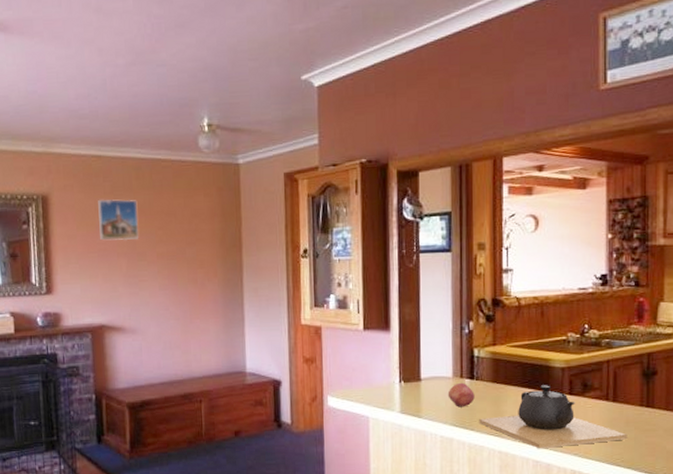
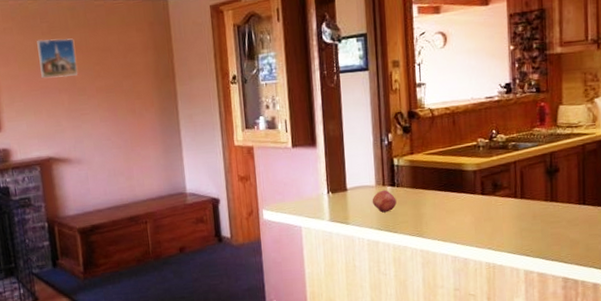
teapot: present [479,385,628,449] -> none [401,187,535,246]

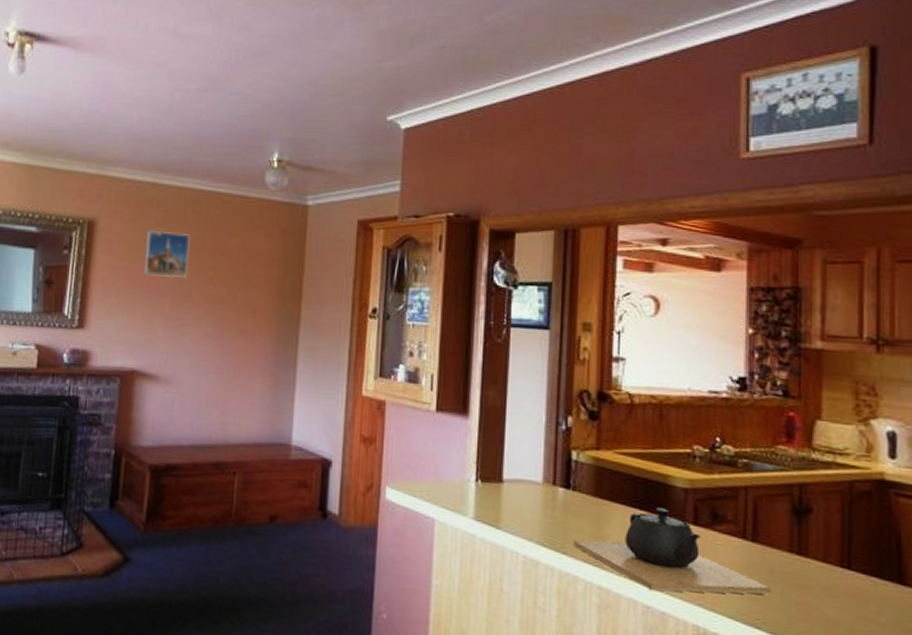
fruit: present [372,189,397,213] -> none [535,490,570,523]
teapot: none [401,187,535,246] -> present [574,507,771,595]

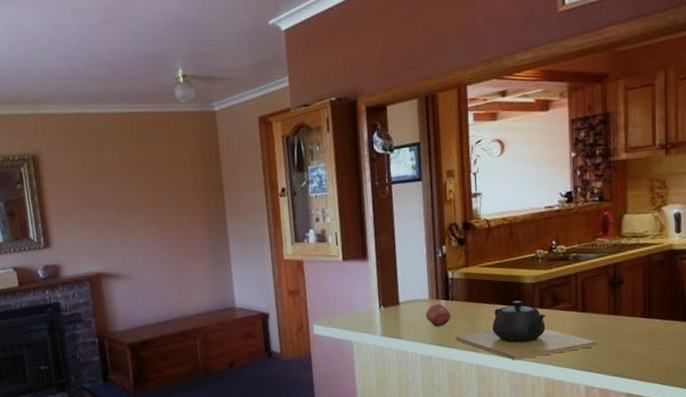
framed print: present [144,230,191,278] -> none [85,152,126,194]
fruit: none [535,490,570,523] -> present [425,303,451,327]

